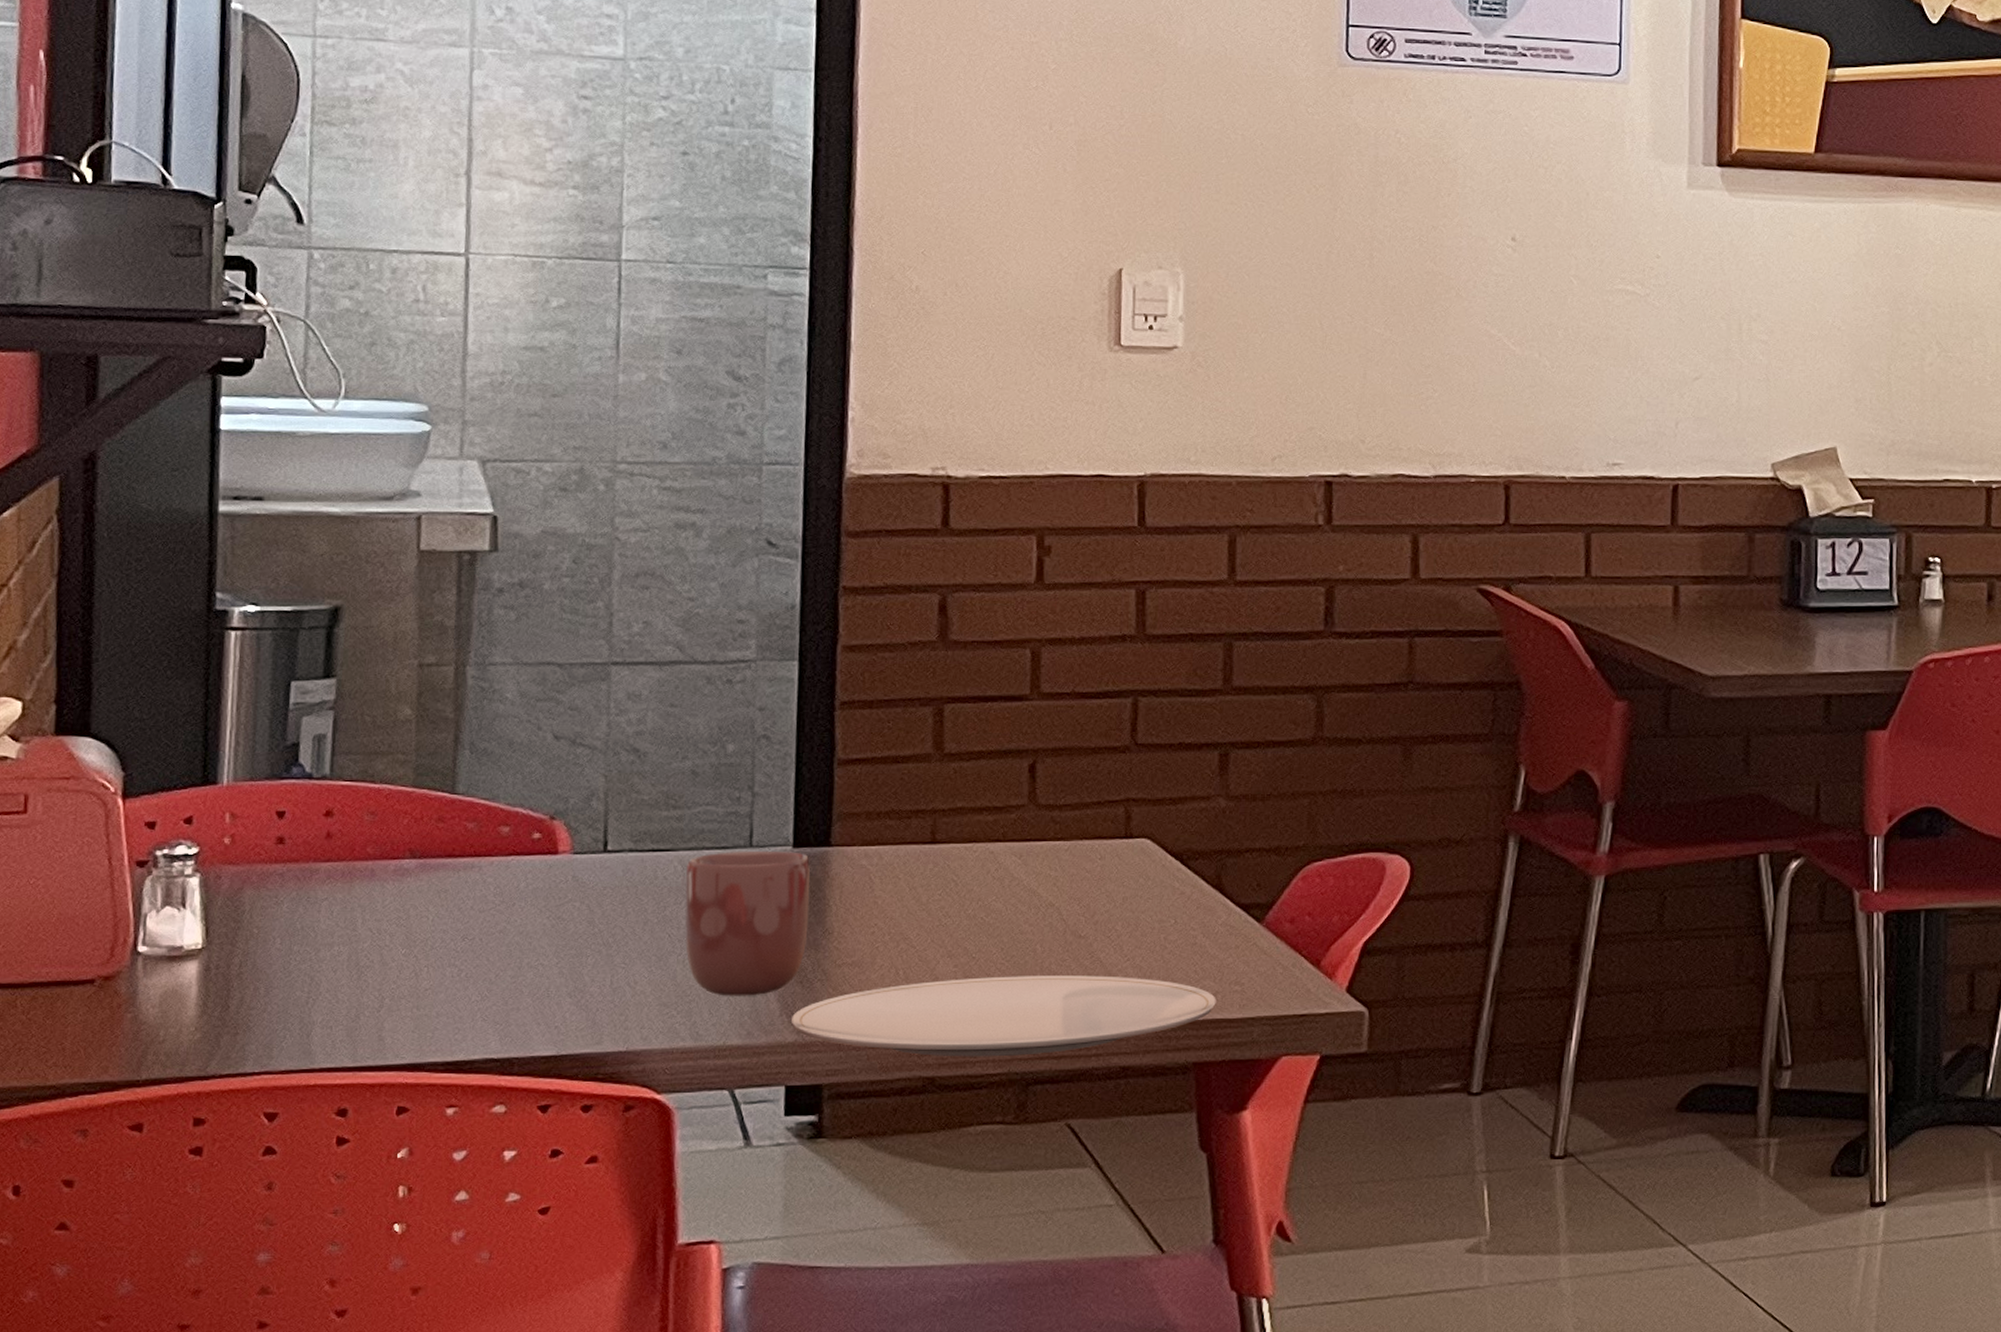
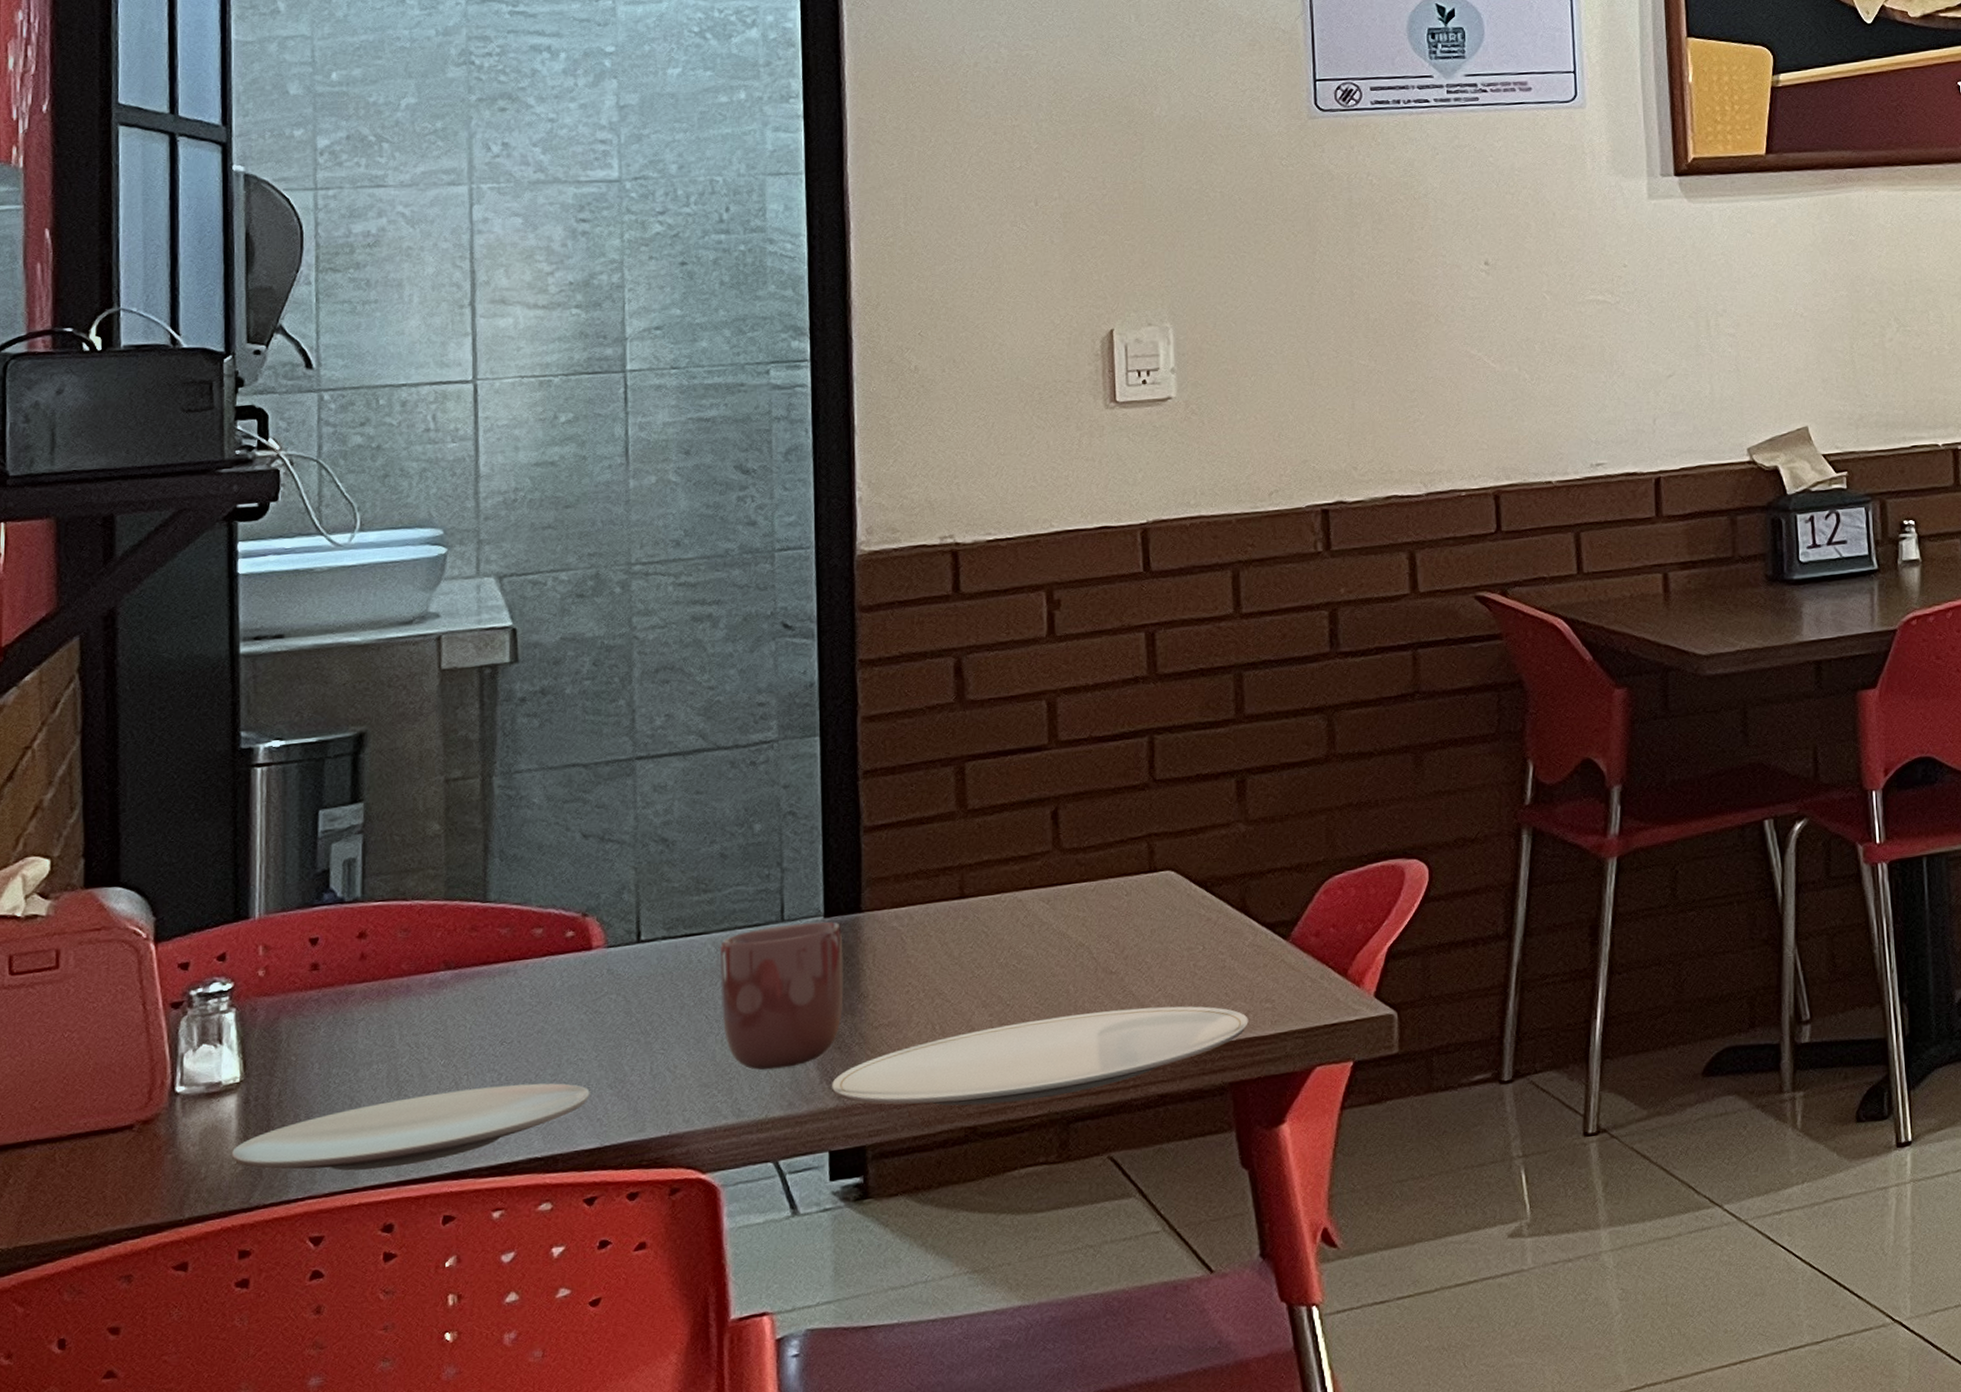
plate: none [190,982,549,1052] -> present [231,1083,590,1171]

